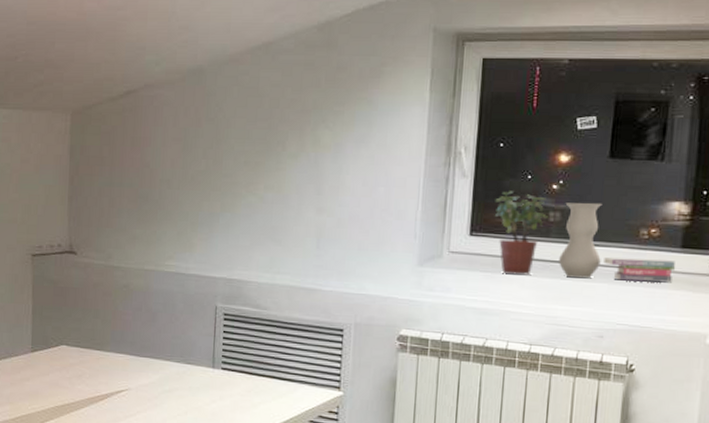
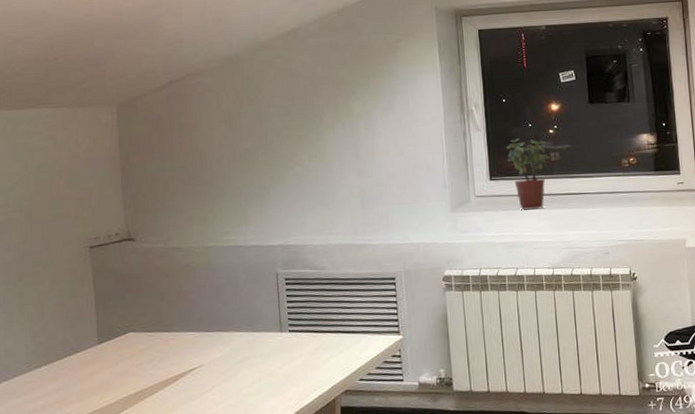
vase: present [559,202,603,279] -> none [561,141,597,207]
books: present [604,257,676,283] -> none [598,181,654,204]

